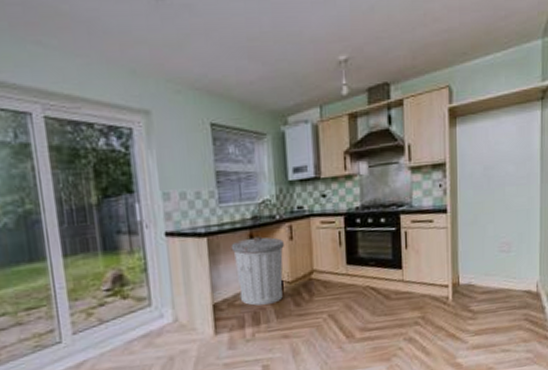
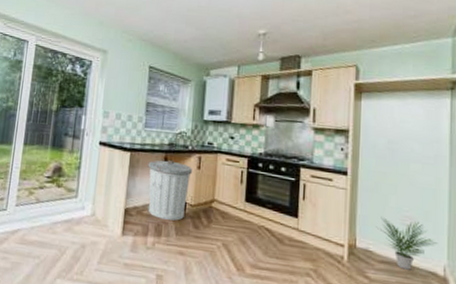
potted plant: none [476,245,532,295] -> present [376,217,438,270]

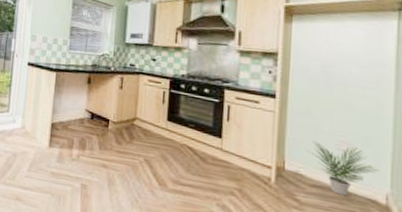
trash can: present [148,160,192,221] -> none [72,80,115,136]

